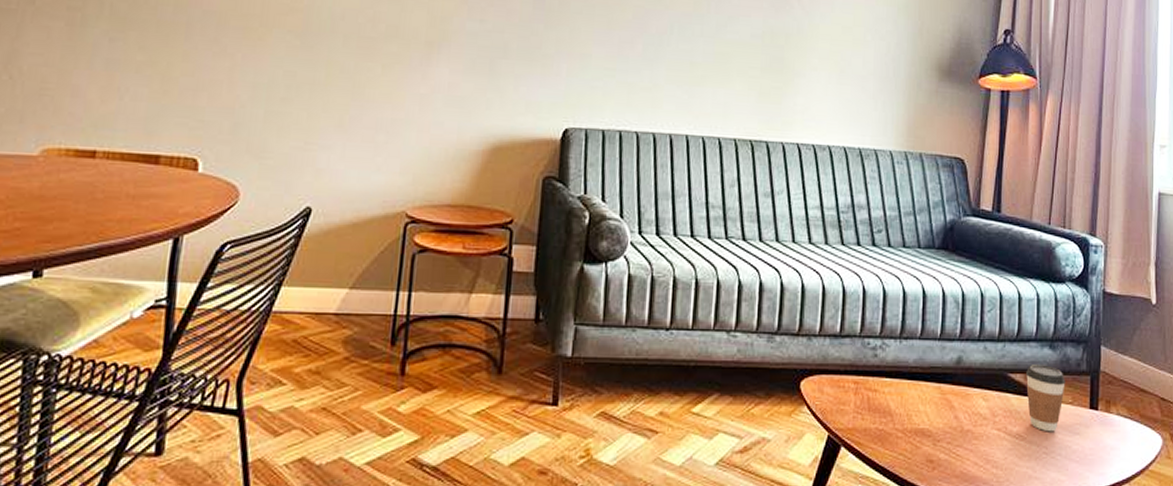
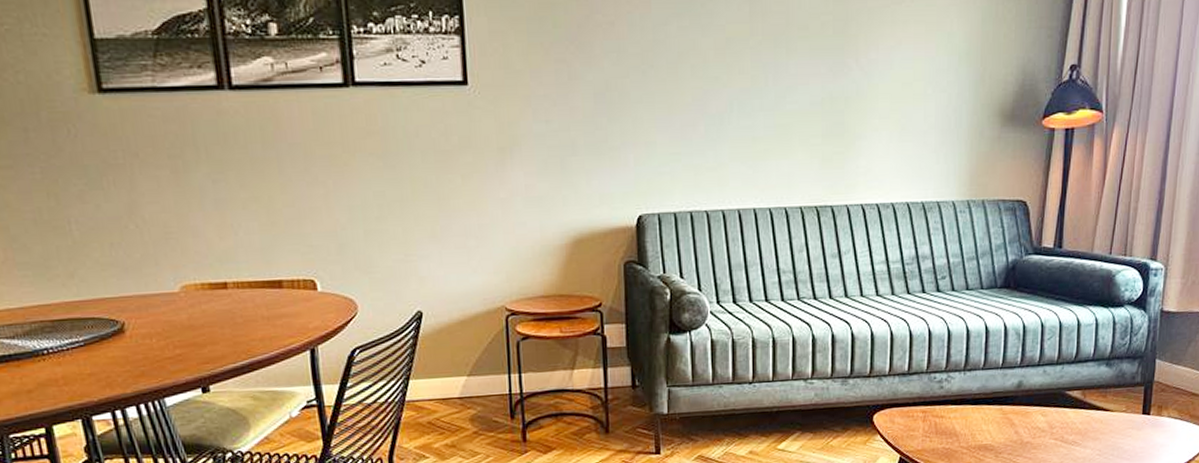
coffee cup: present [1026,365,1066,432] -> none [1082,381,1120,437]

